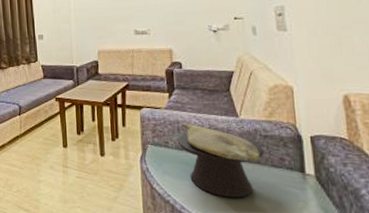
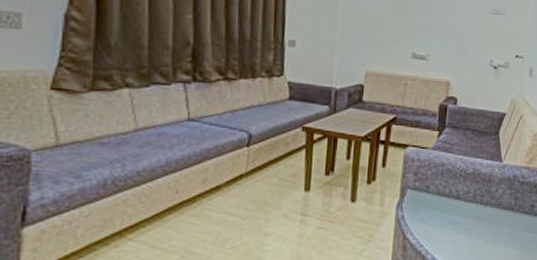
decorative bowl: present [177,123,263,198] -> none [439,166,518,246]

